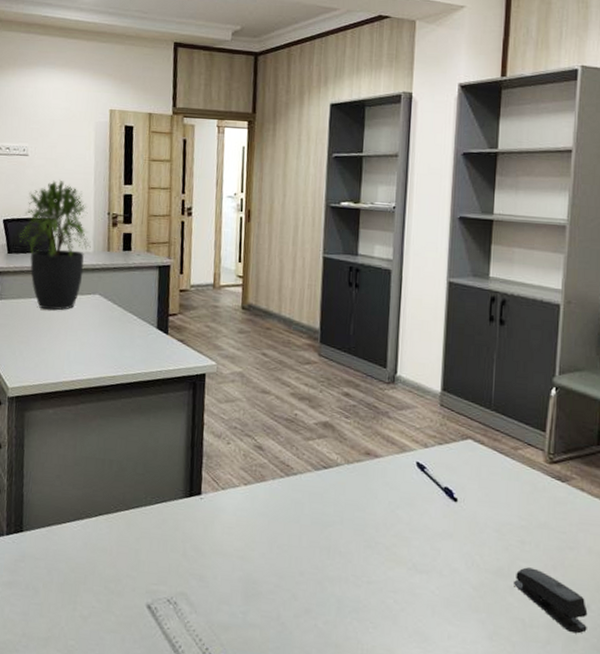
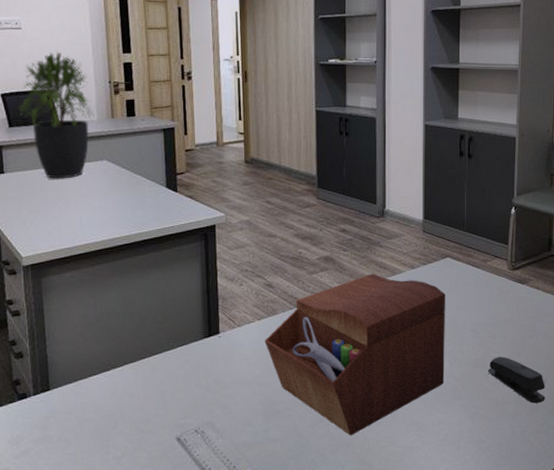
sewing box: none [250,447,464,636] -> present [265,273,445,436]

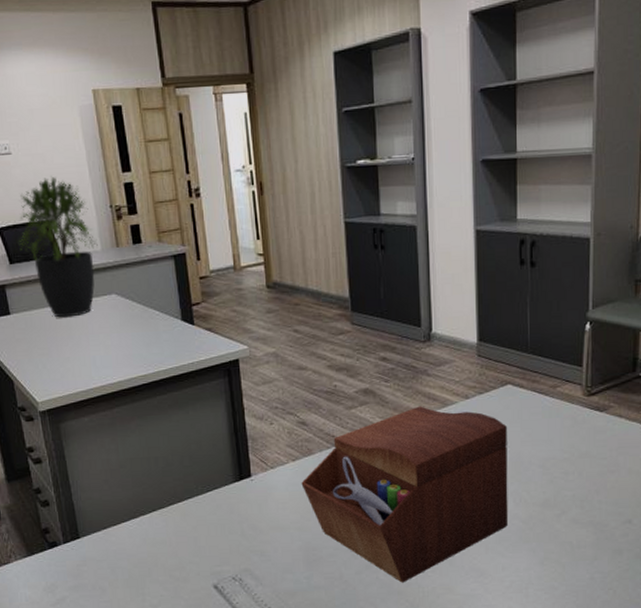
stapler: present [488,357,545,404] -> none [560,495,630,547]

